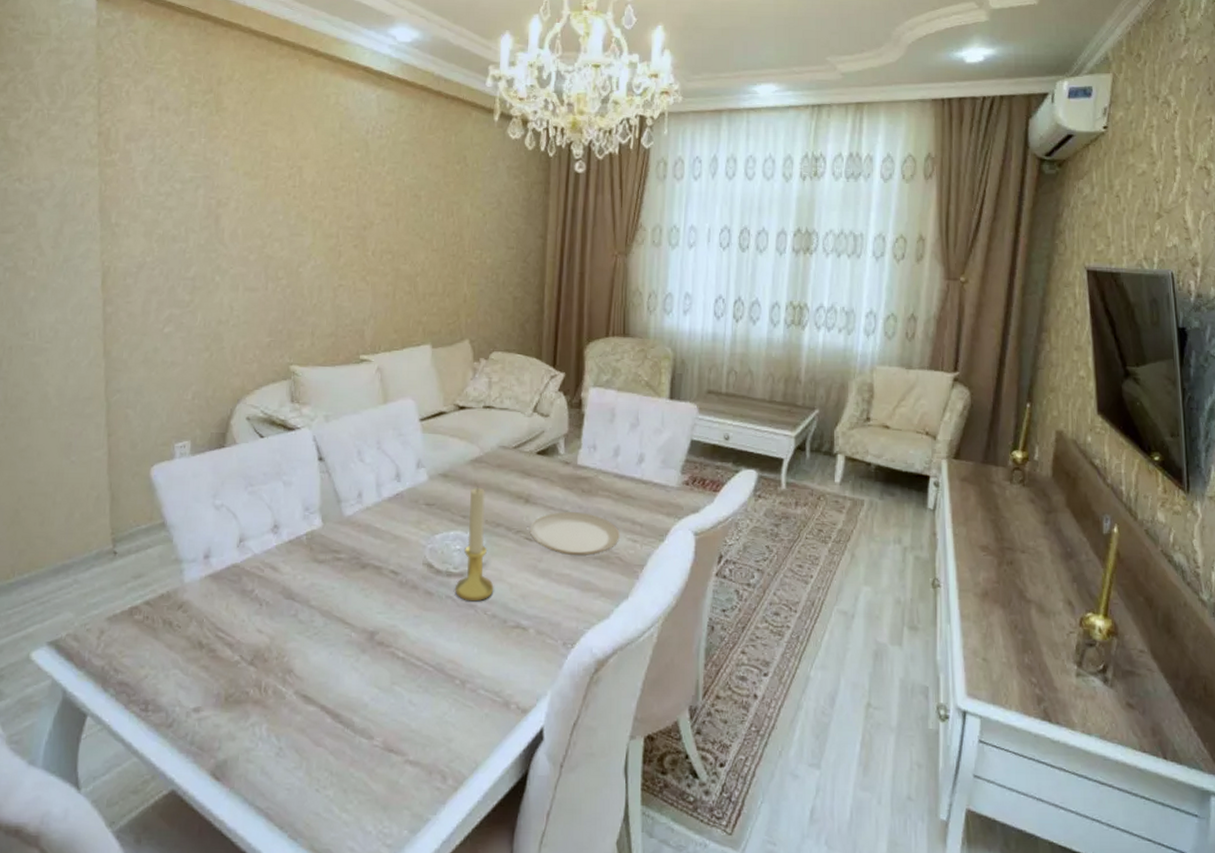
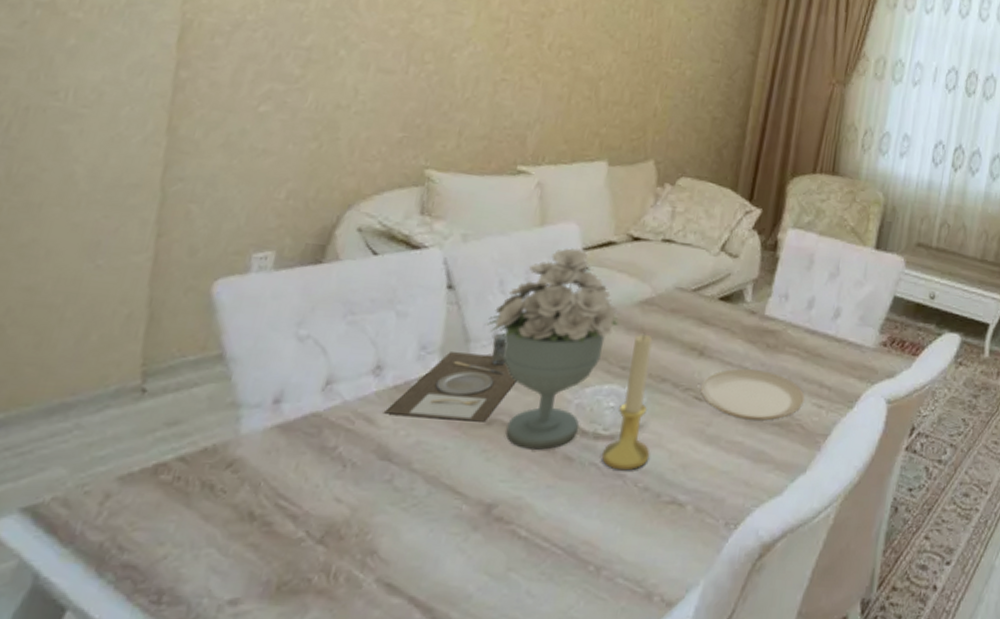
place setting: none [284,493,381,566] -> present [384,333,517,422]
bouquet: none [351,420,455,587] -> present [486,248,618,450]

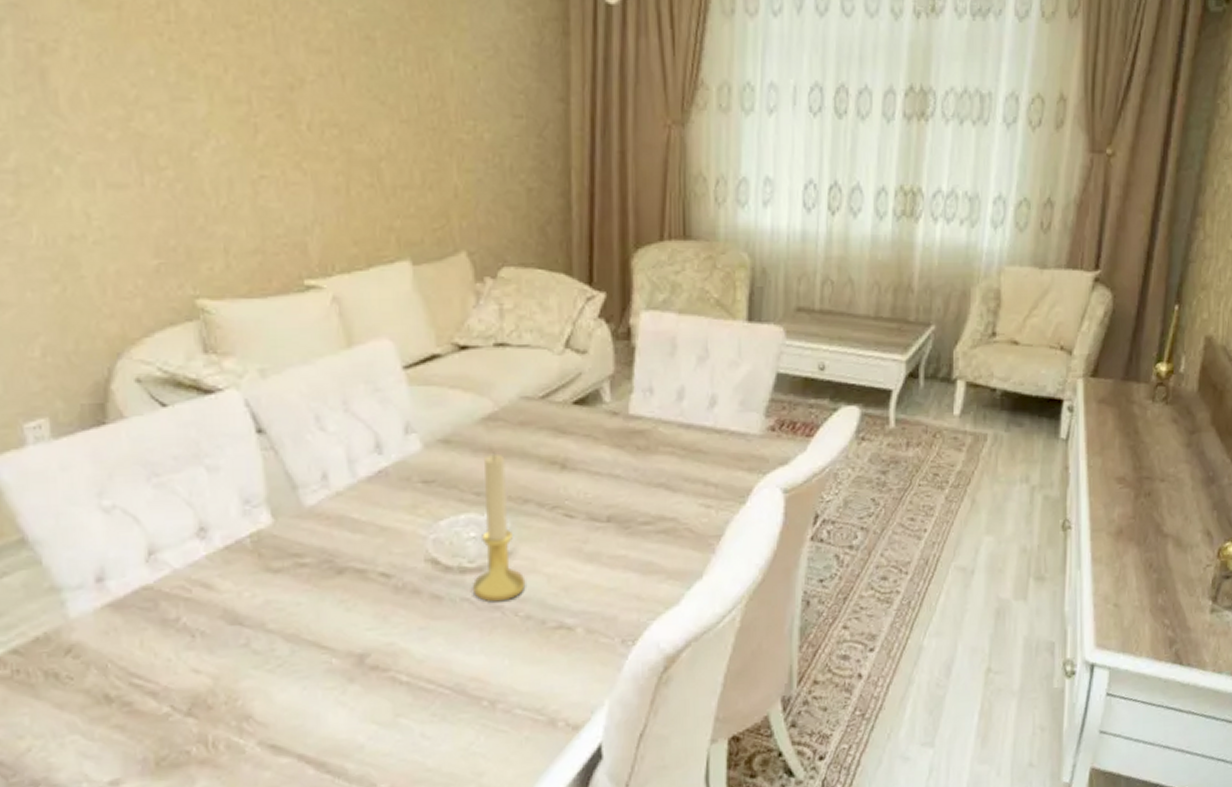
place setting: present [384,333,517,422] -> none [221,474,361,577]
bouquet: present [486,248,618,450] -> none [311,368,462,593]
plate: present [701,368,805,421] -> none [570,476,689,531]

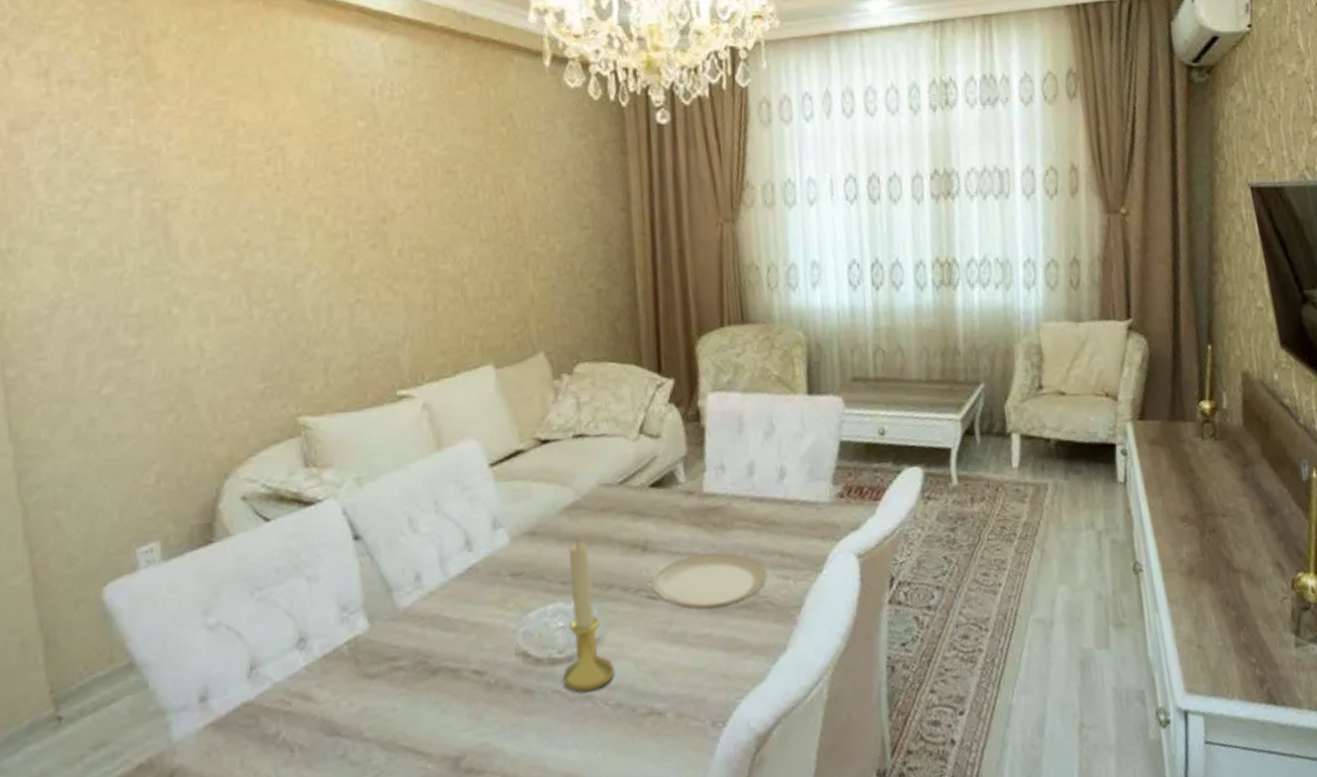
plate: none [570,476,689,531] -> present [653,552,767,610]

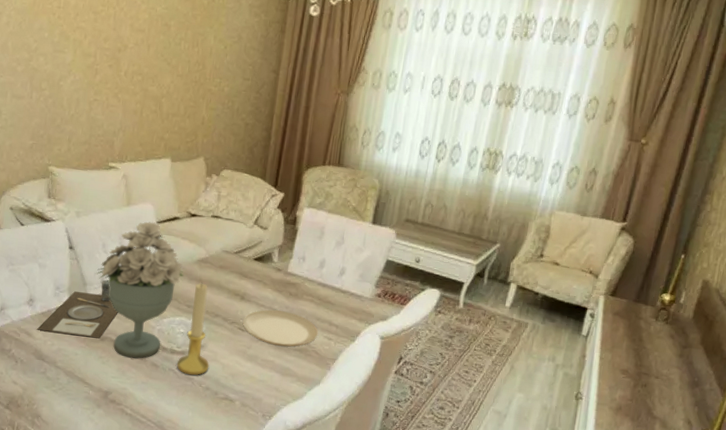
place setting: none [320,574,453,687] -> present [37,280,118,339]
bouquet: none [405,466,547,691] -> present [96,221,184,359]

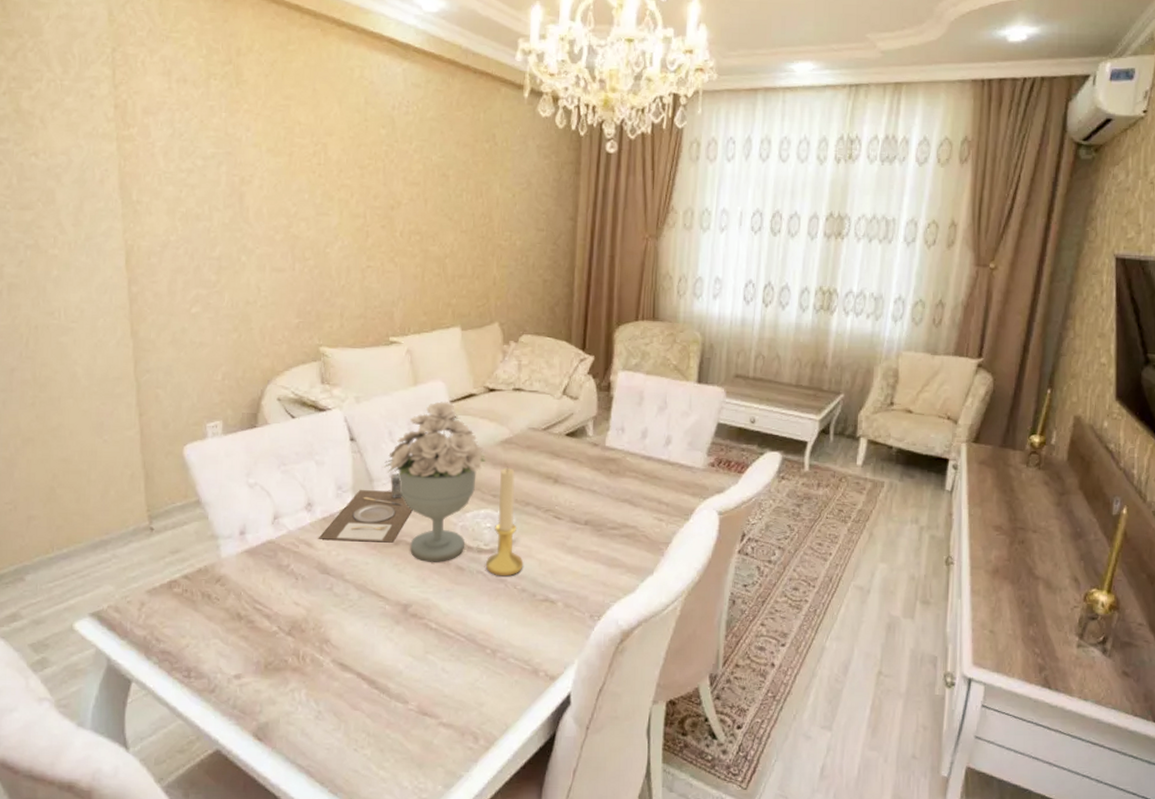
plate: present [243,309,318,347] -> none [559,492,646,533]

